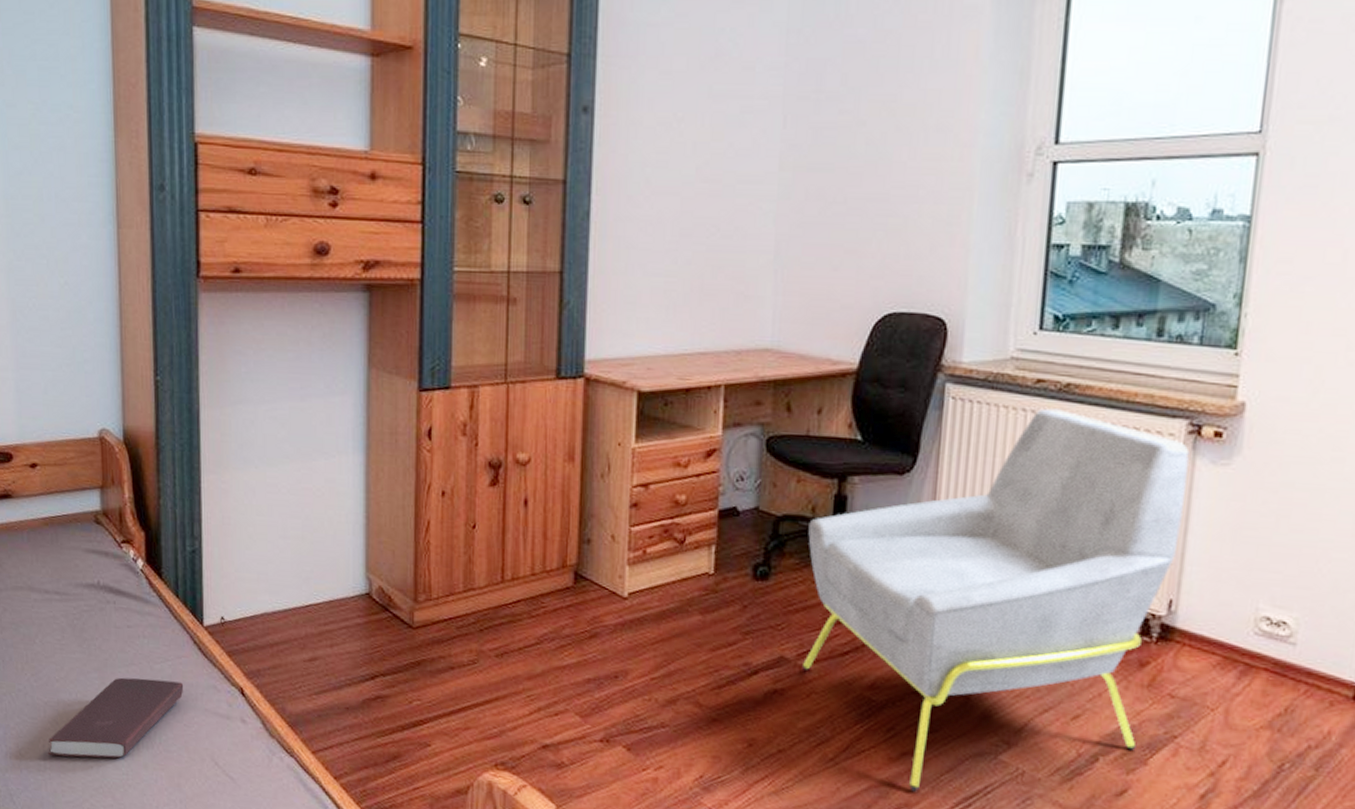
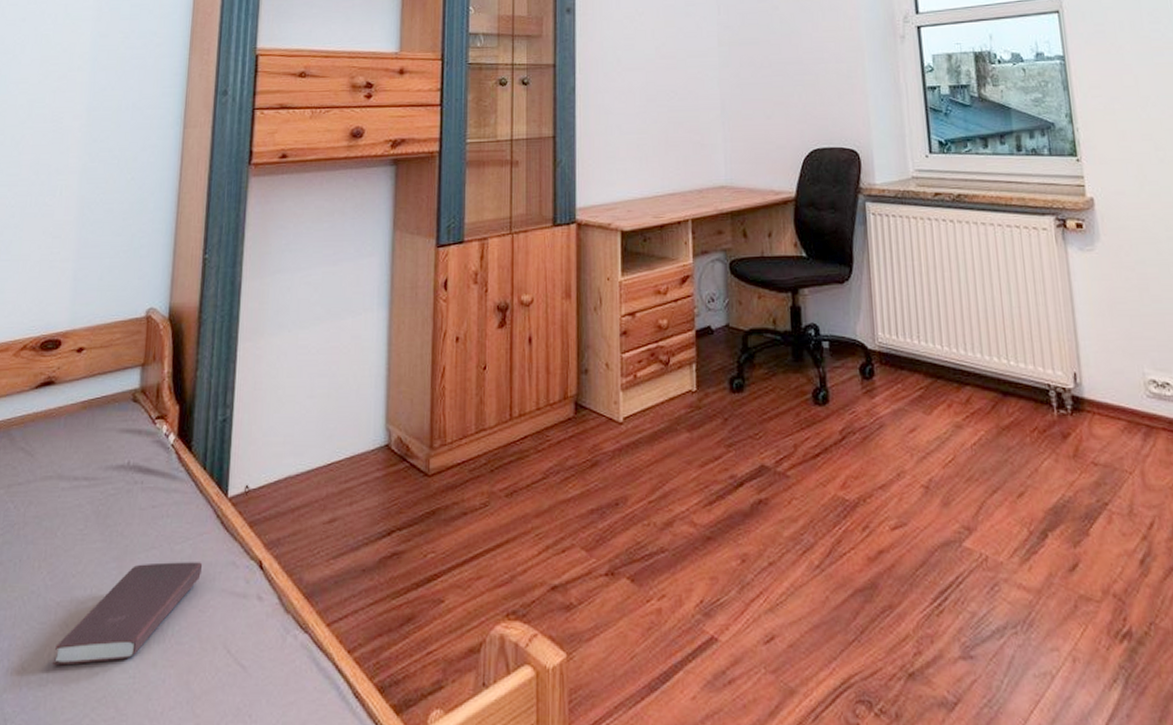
armchair: present [801,408,1190,792] -> none [772,216,1077,591]

